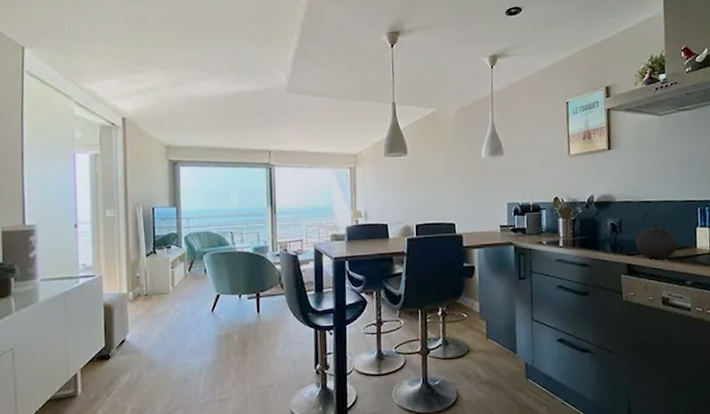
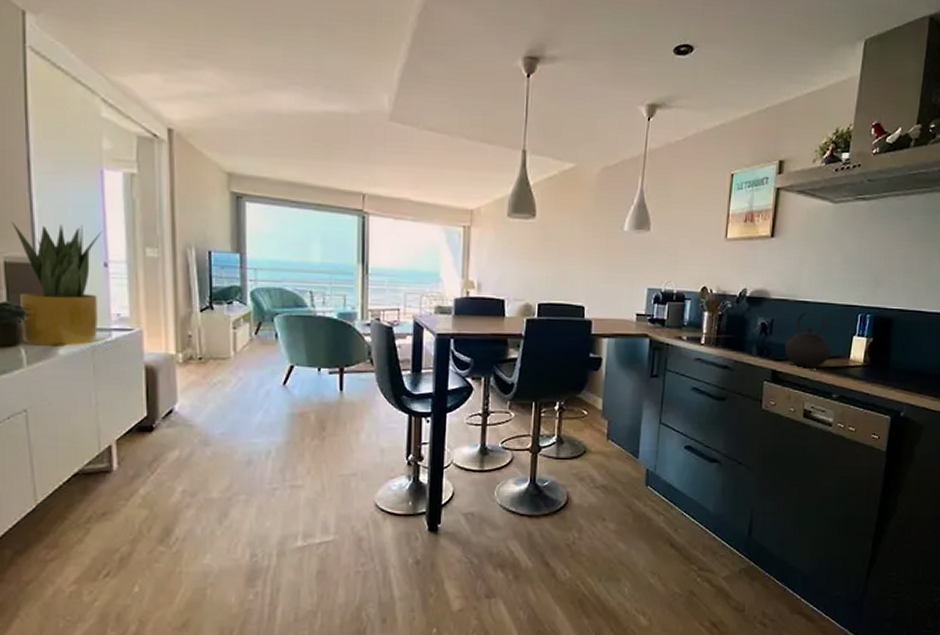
planter: none [9,197,74,295] -> present [12,221,103,346]

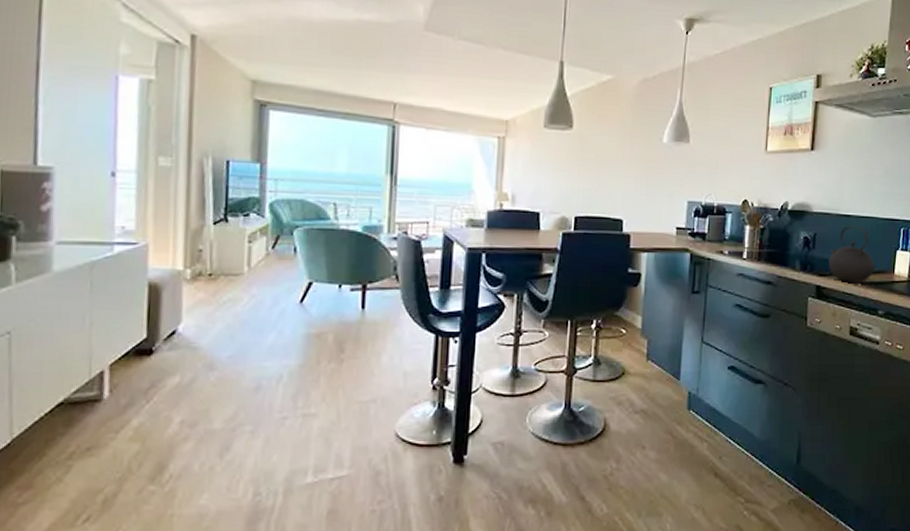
planter: present [12,221,103,346] -> none [13,128,113,261]

